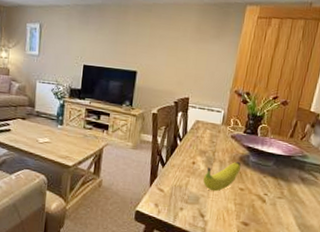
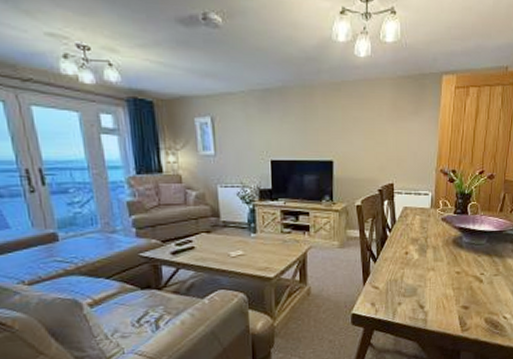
fruit: present [203,161,241,192] -> none [419,244,455,280]

